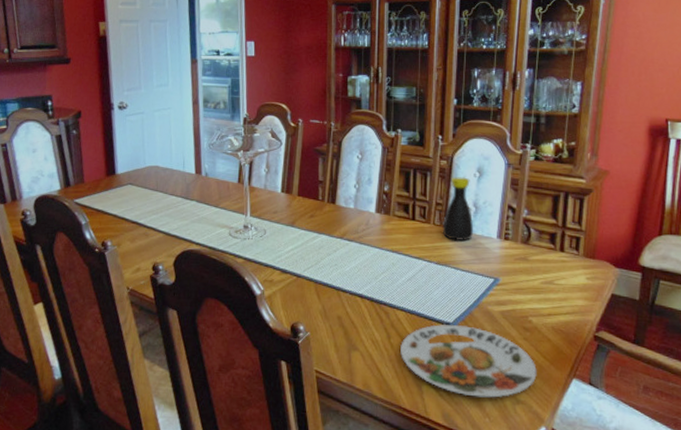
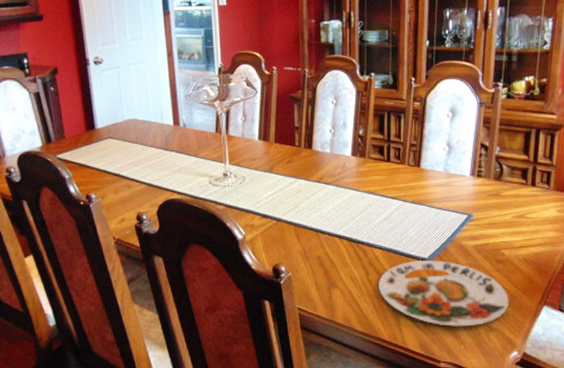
bottle: present [443,177,473,241] -> none [417,118,447,179]

